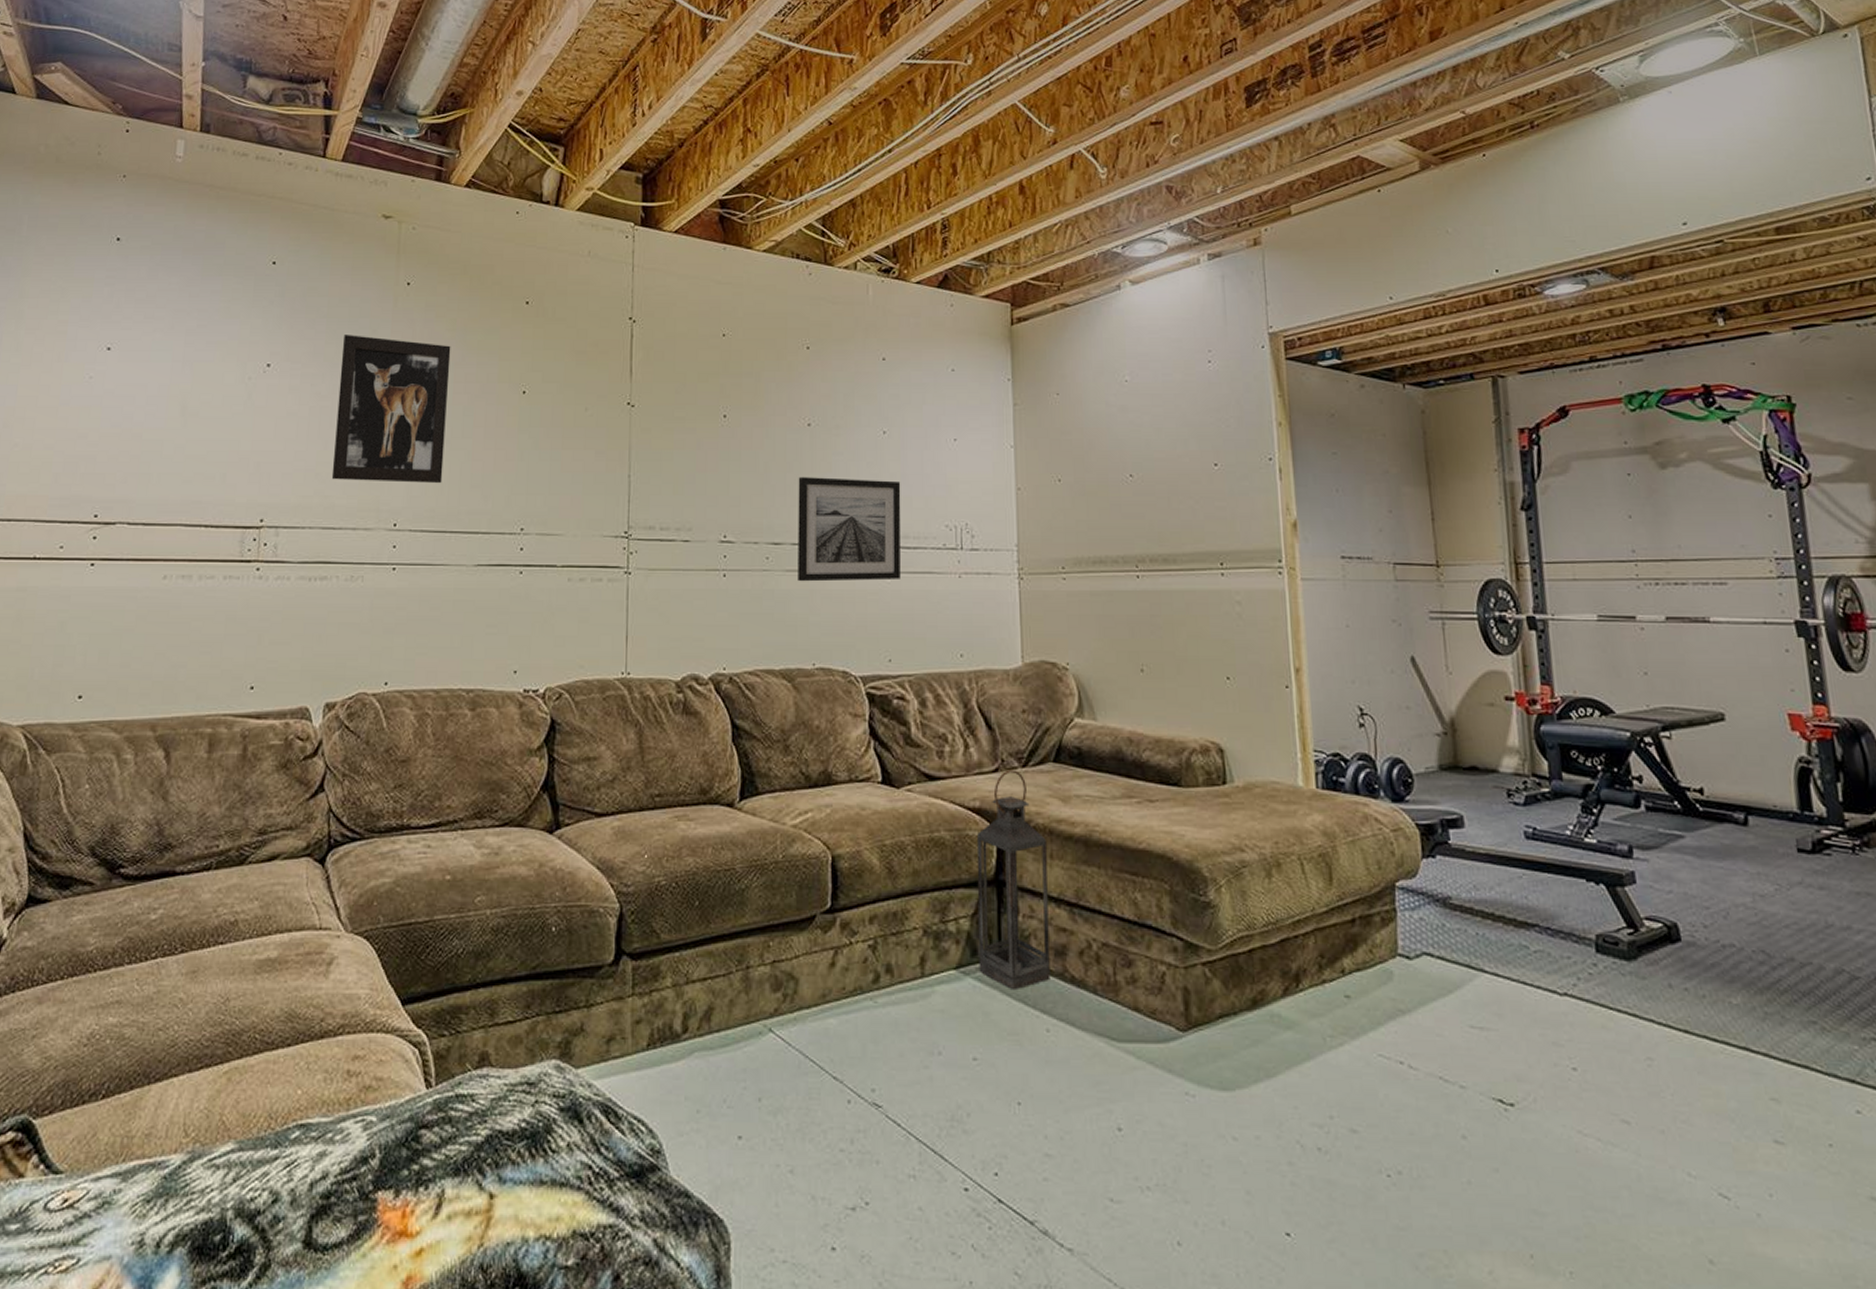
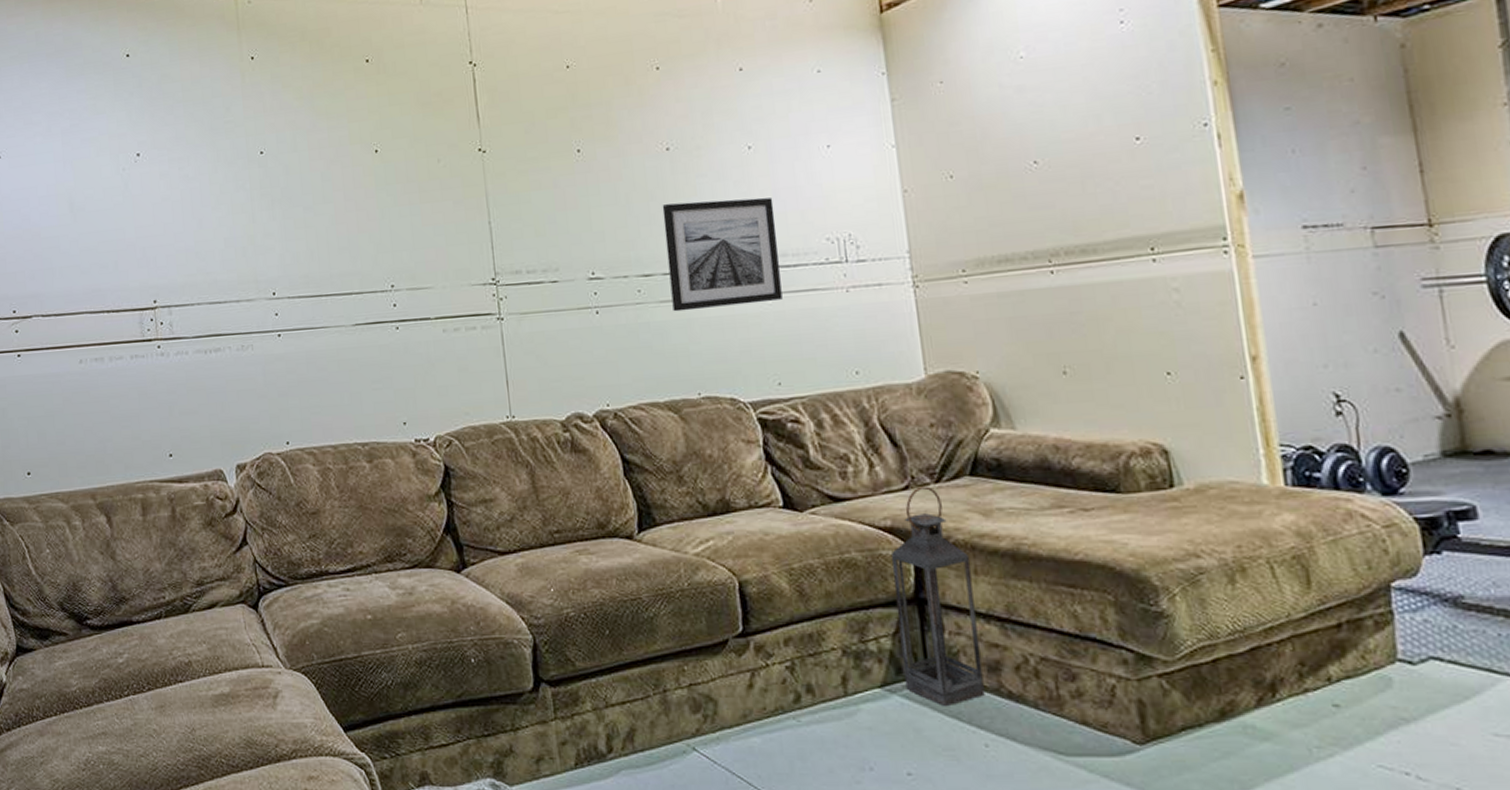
wall art: present [331,335,451,484] -> none [201,113,312,257]

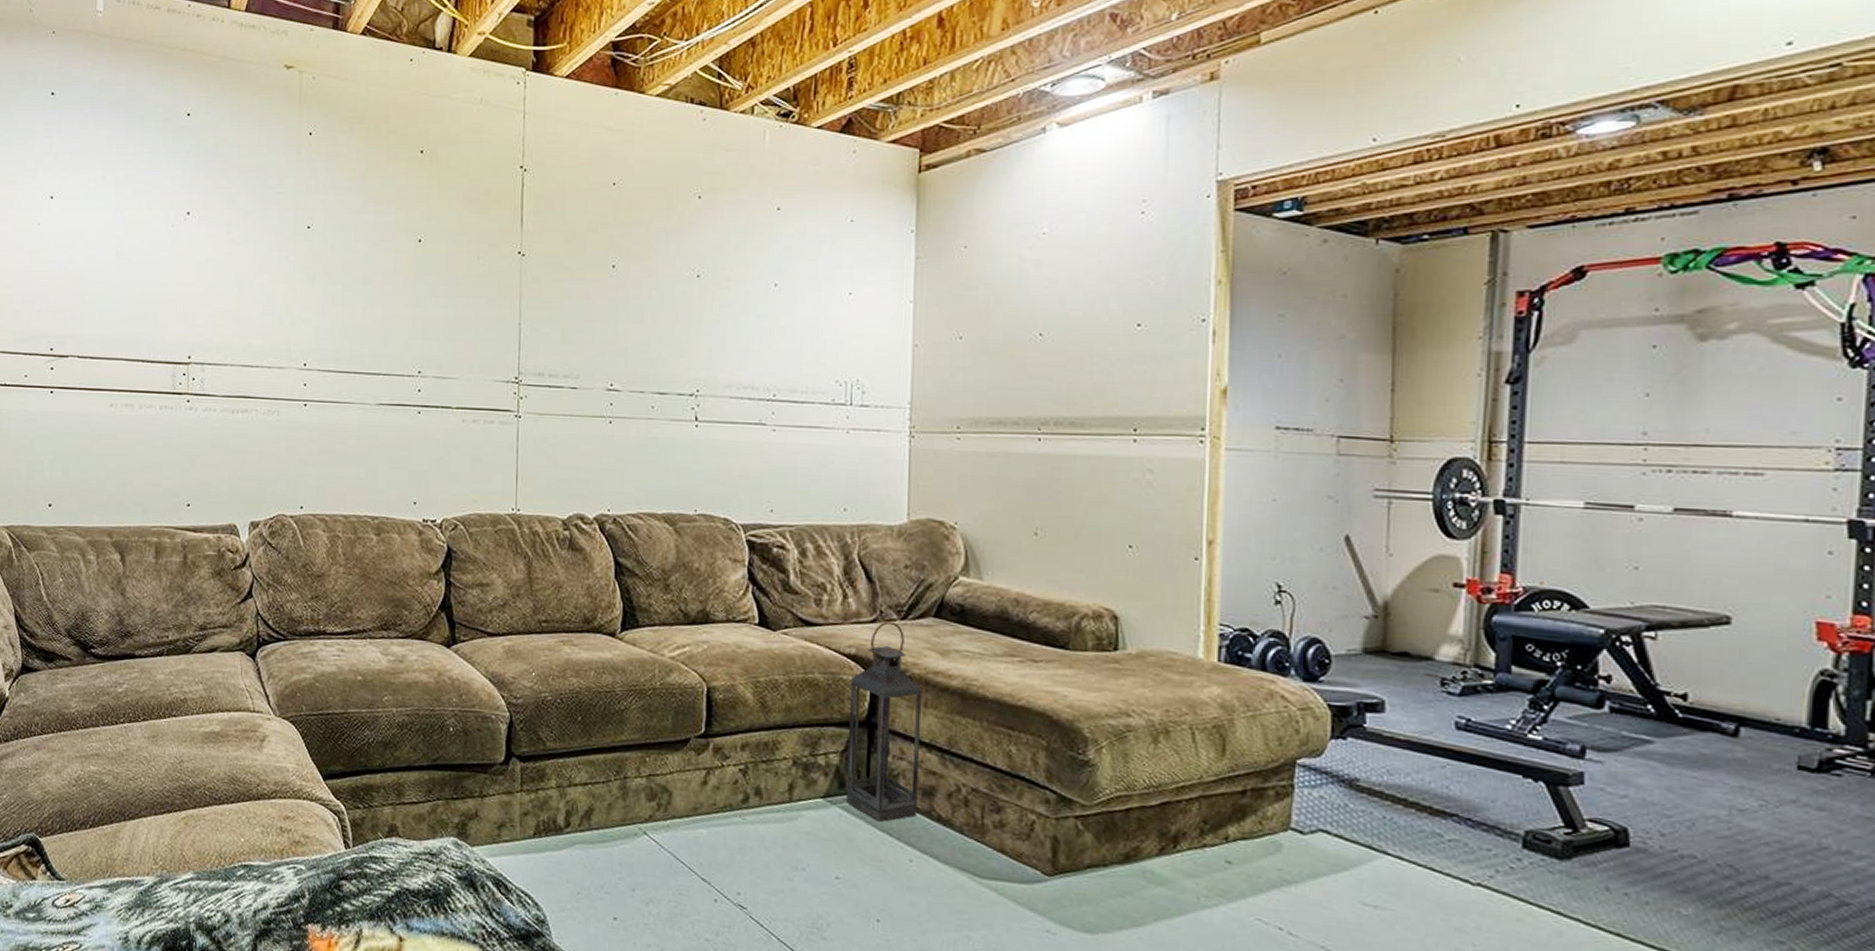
wall art: present [662,197,783,312] -> none [682,329,791,433]

